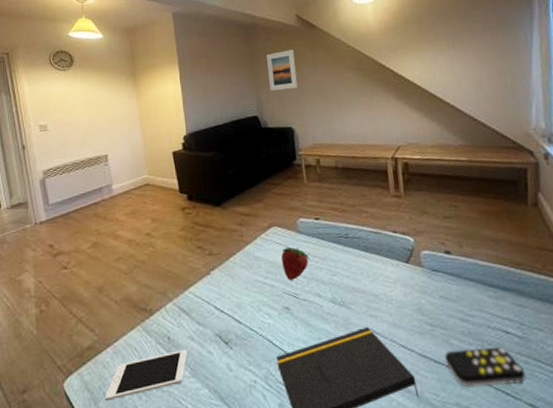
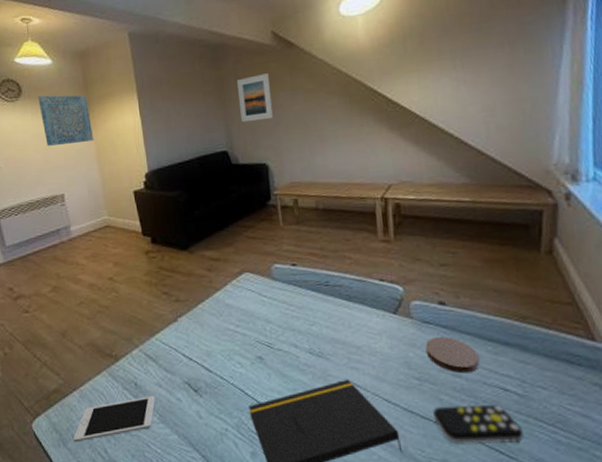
wall art: none [88,65,138,111] -> present [38,95,94,146]
fruit: present [281,247,310,280] -> none [253,294,286,329]
coaster: none [435,283,483,318] -> present [425,336,480,374]

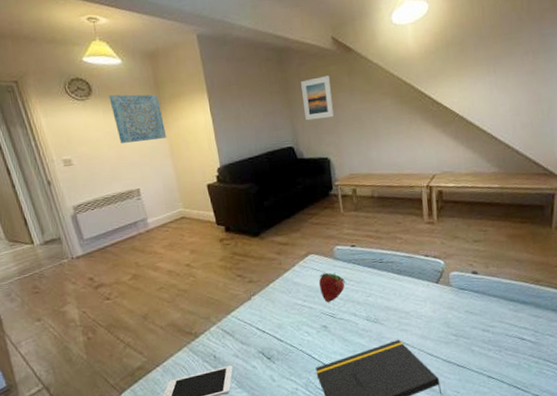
fruit: none [253,294,286,329] -> present [318,272,346,302]
coaster: present [425,336,480,374] -> none [461,299,503,329]
remote control: present [433,404,524,445] -> none [466,351,535,385]

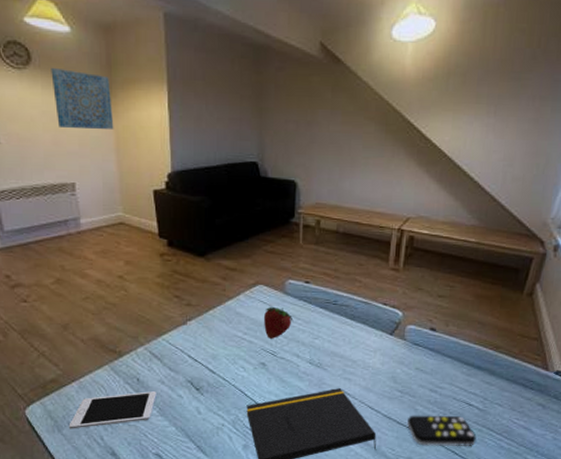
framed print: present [301,76,334,121] -> none [276,86,310,136]
remote control: none [466,351,535,385] -> present [407,415,477,447]

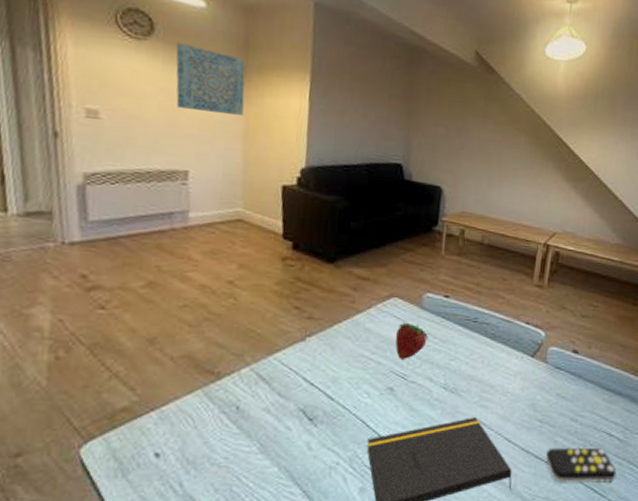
cell phone: present [68,391,156,429] -> none [137,422,259,473]

